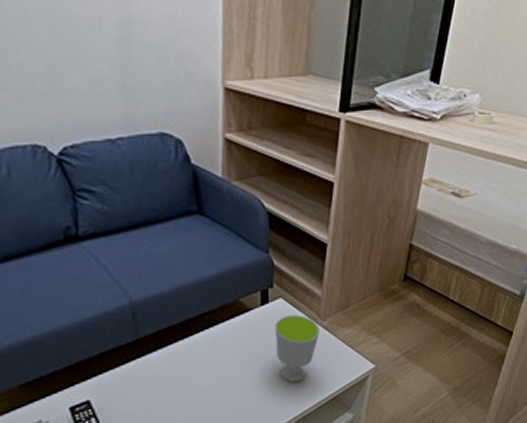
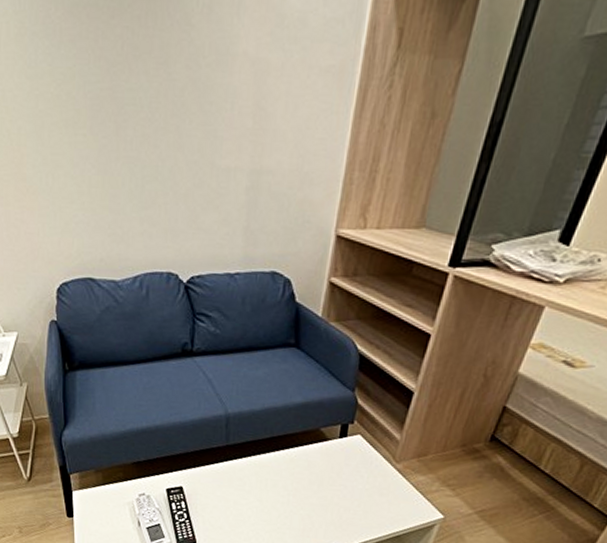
cup: present [274,315,320,383] -> none [346,452,393,514]

